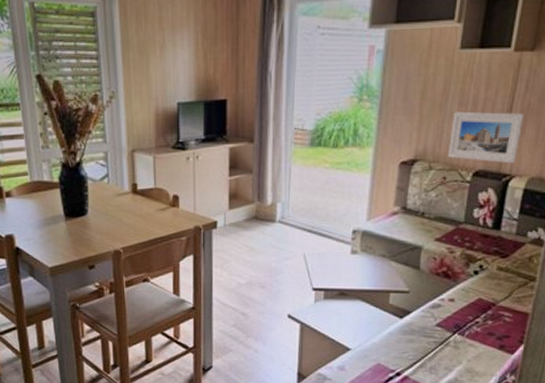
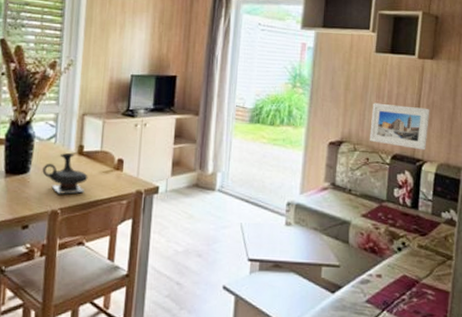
teapot: none [100,193,145,234] -> present [42,153,88,194]

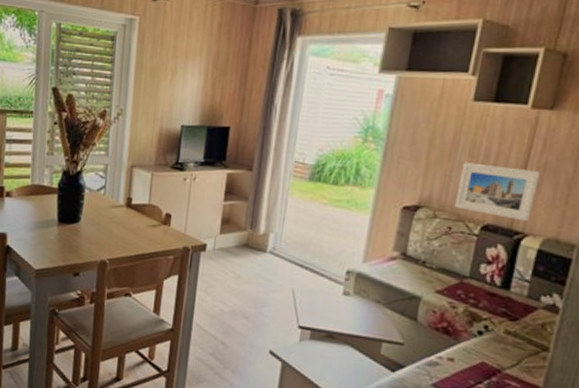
teapot: present [42,153,88,194] -> none [92,205,136,246]

